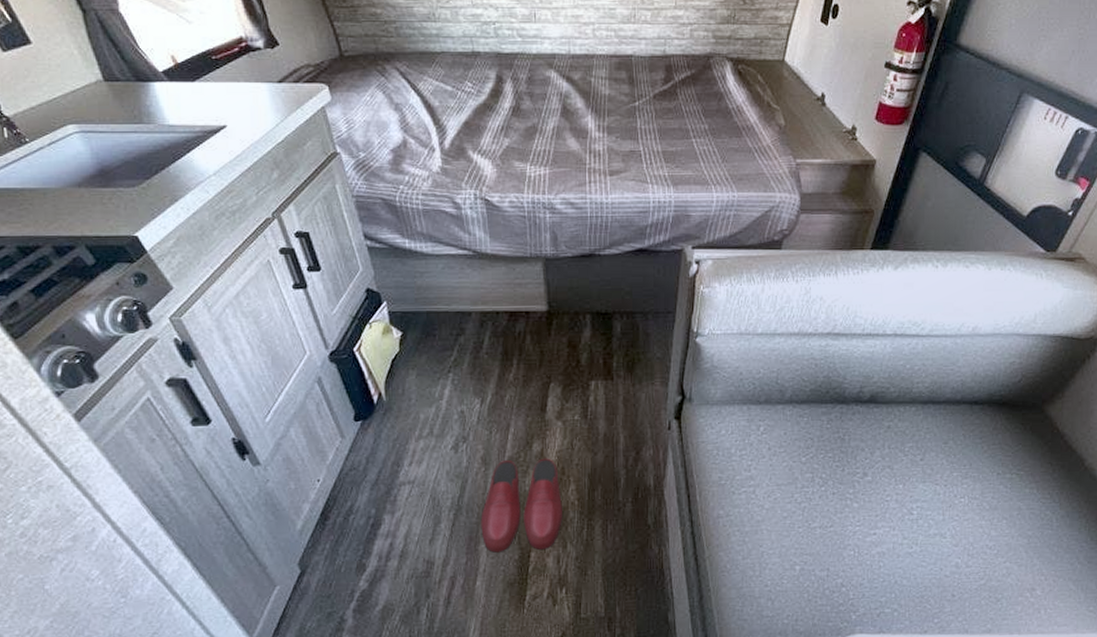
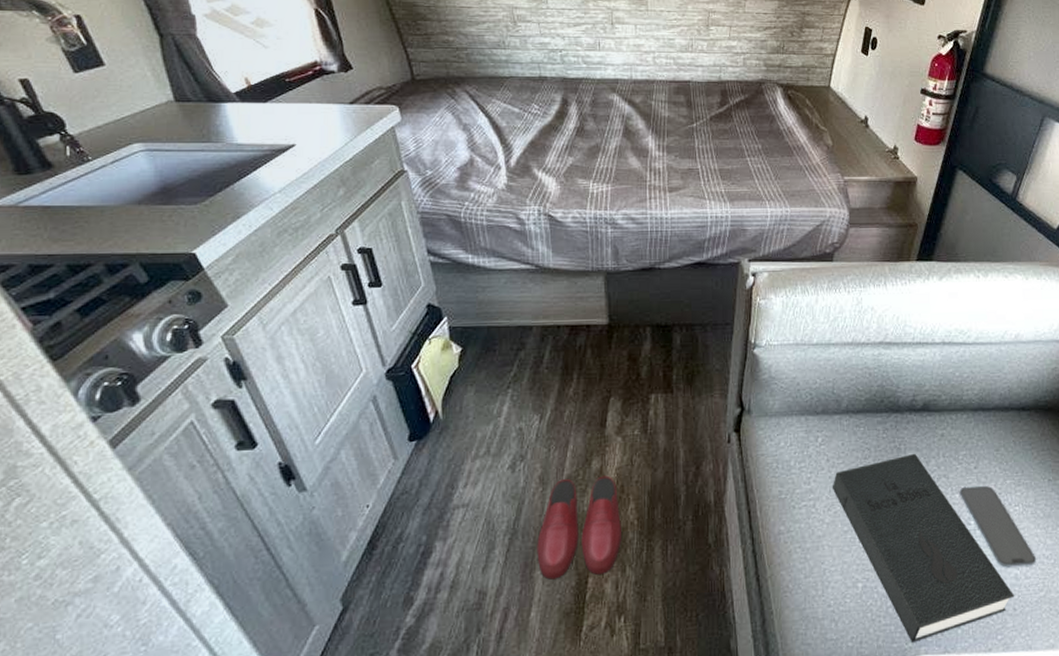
booklet: none [772,444,954,622] -> present [832,453,1015,642]
smartphone: none [903,477,979,556] -> present [959,486,1037,567]

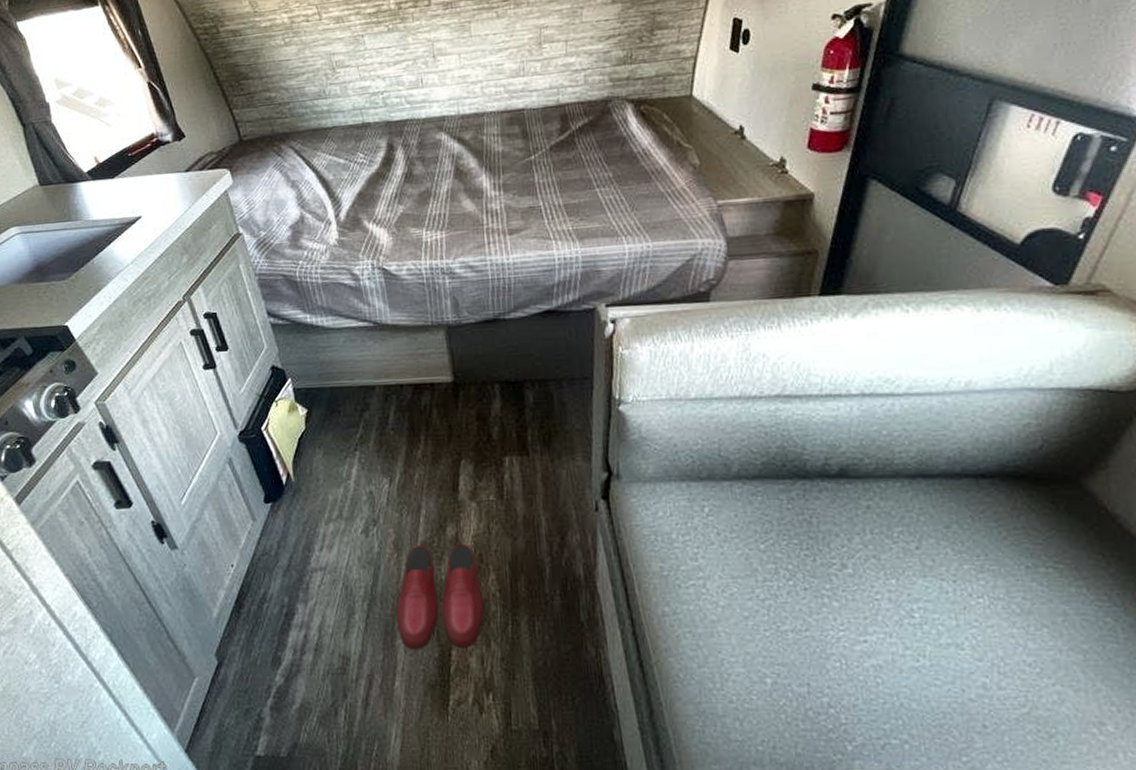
booklet: present [832,453,1015,642] -> none [725,528,984,754]
smartphone: present [959,486,1037,567] -> none [896,570,1014,674]

